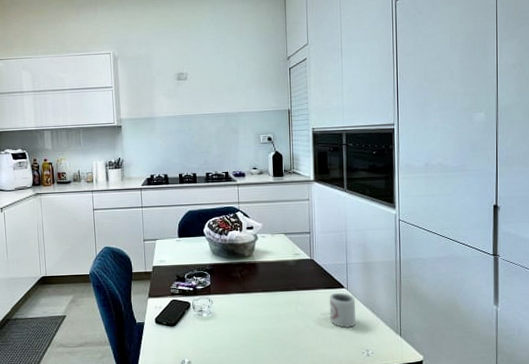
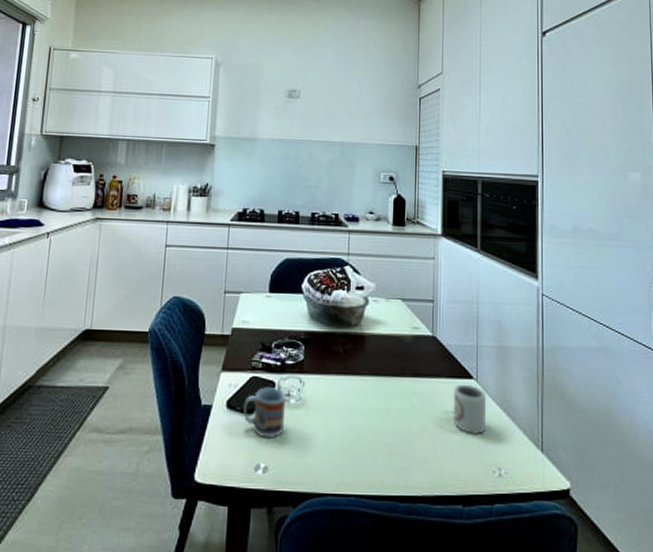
cup: none [168,306,201,342] -> present [243,386,287,438]

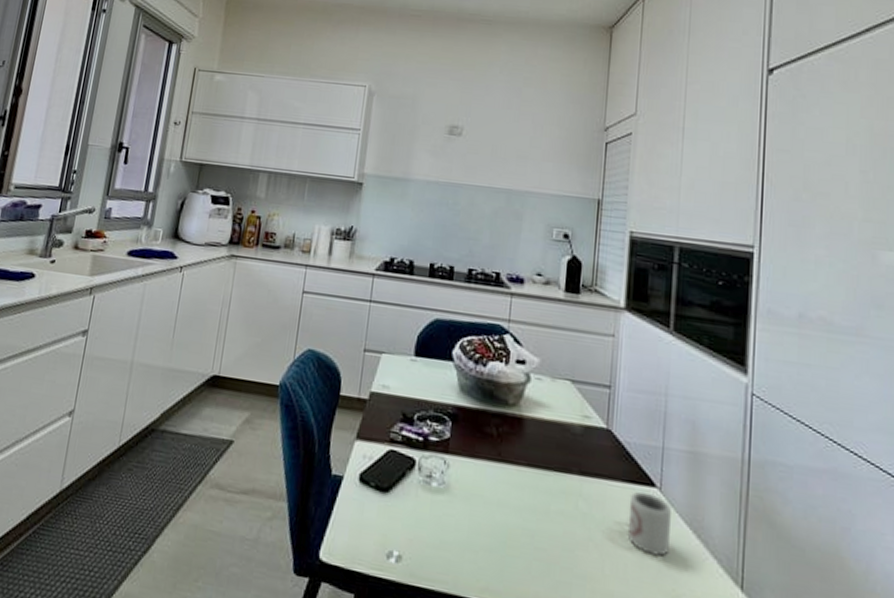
cup: present [243,386,287,438] -> none [377,463,428,524]

